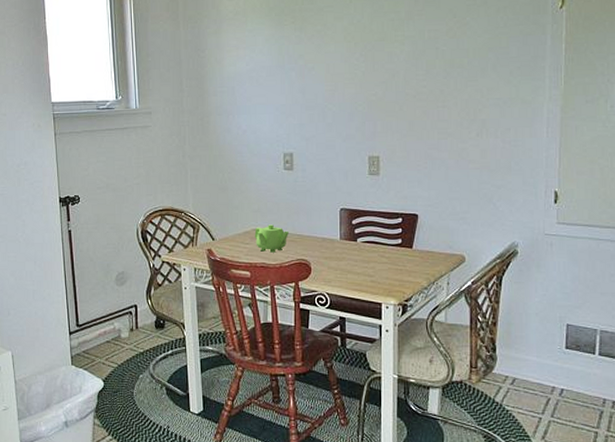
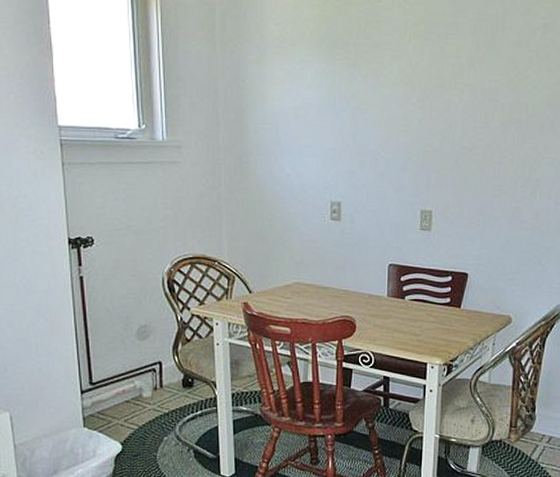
teapot: present [254,224,289,253] -> none [296,278,333,308]

